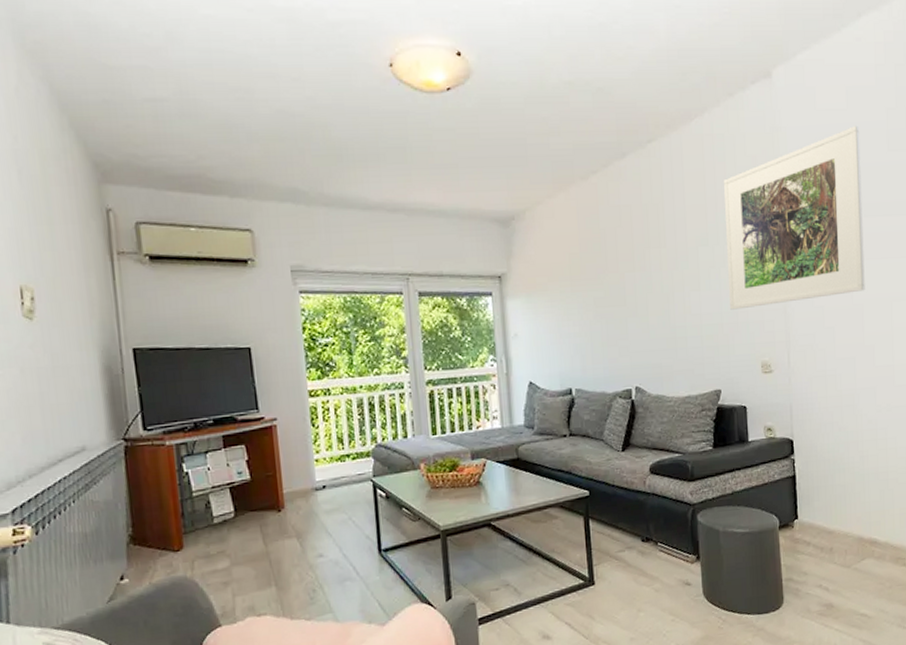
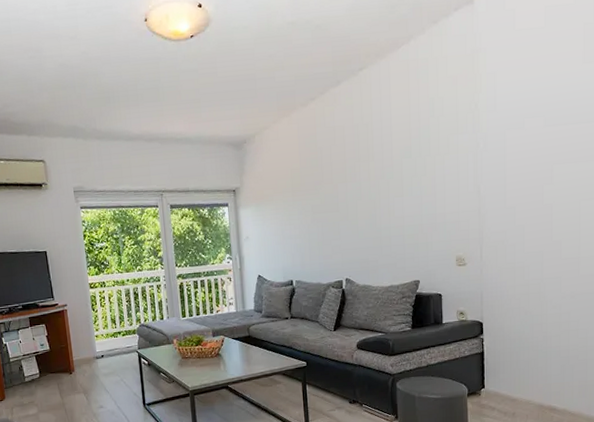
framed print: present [723,125,865,310] -> none [426,41,556,213]

